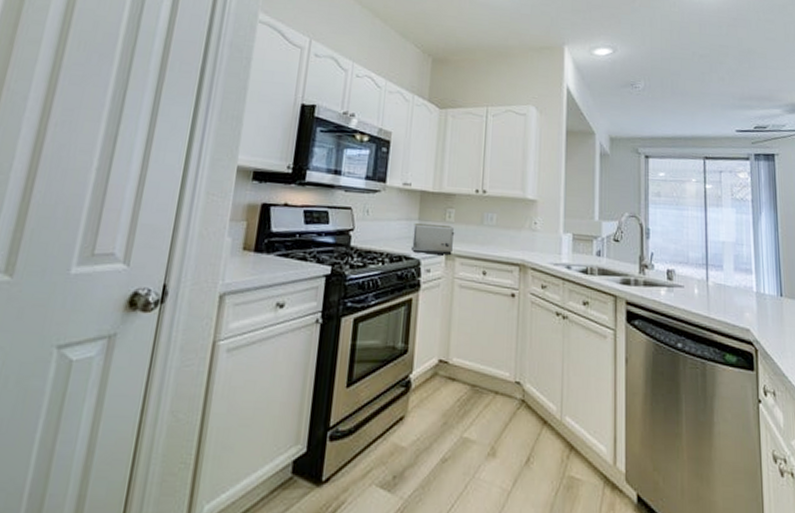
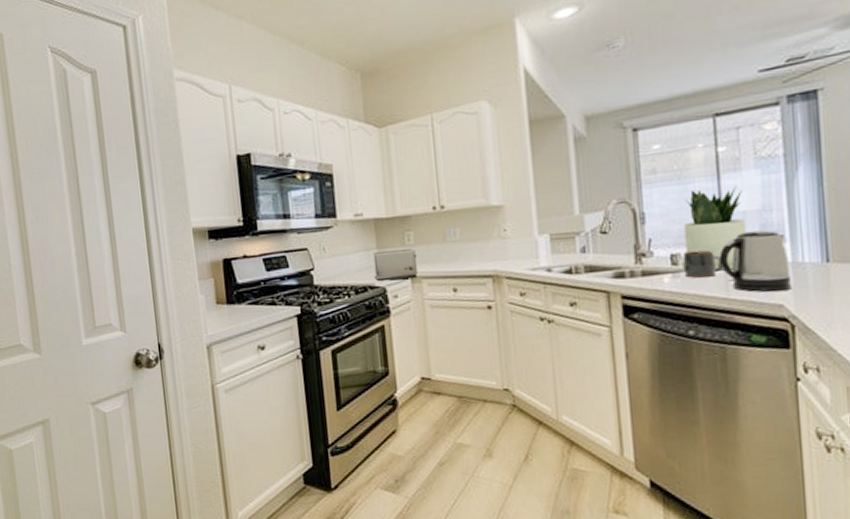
planter: none [675,216,724,292] -> present [681,185,747,271]
mug: none [676,269,706,297] -> present [682,250,722,279]
kettle: none [704,259,755,318] -> present [719,230,791,293]

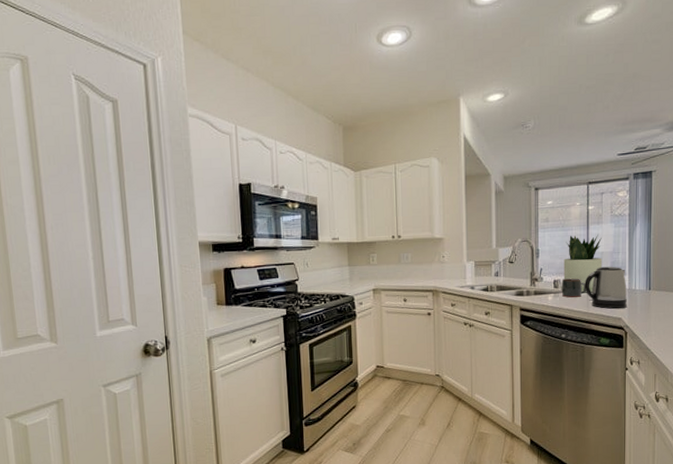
toaster: present [373,248,418,282] -> none [345,266,379,292]

